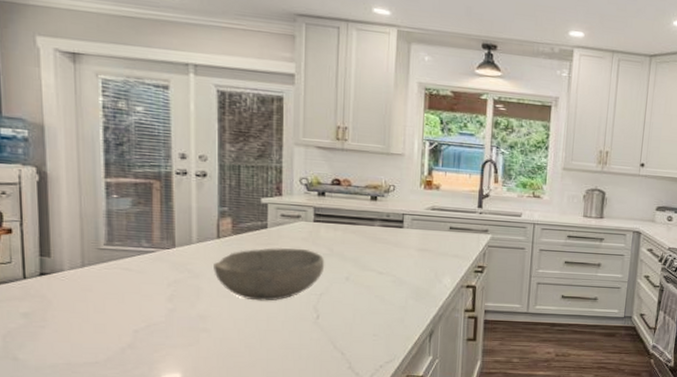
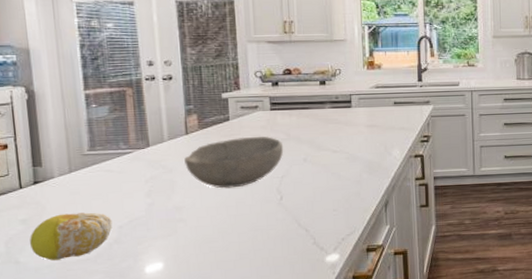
fruit: none [30,311,127,361] -> present [29,212,113,261]

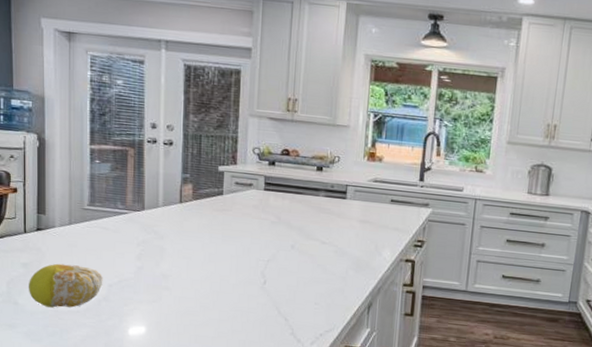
bowl: present [184,136,284,189] -> none [176,214,273,265]

